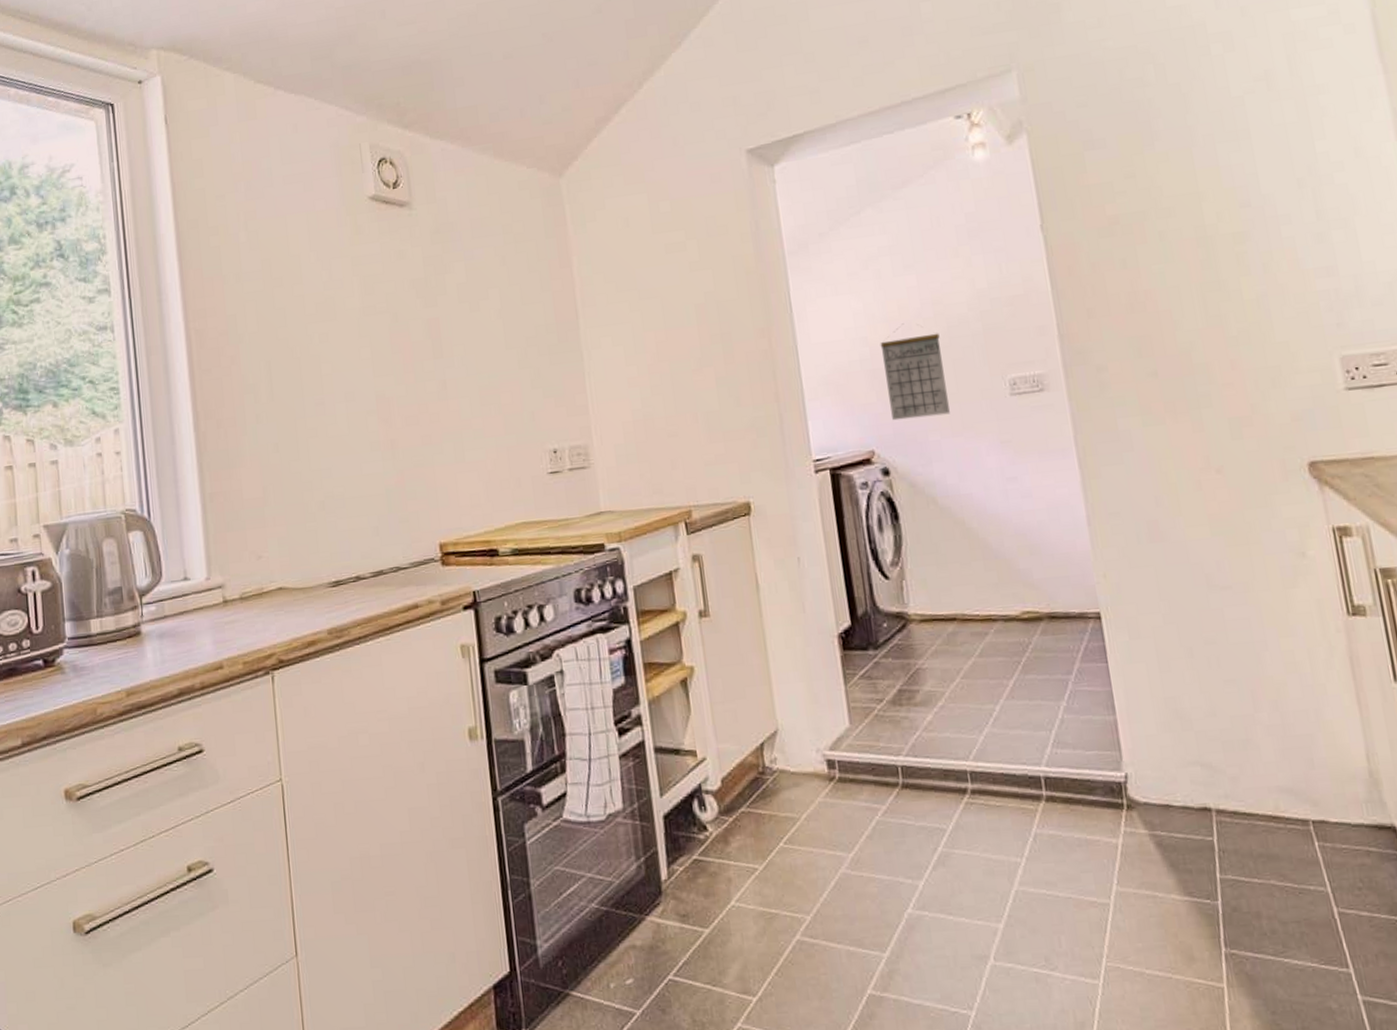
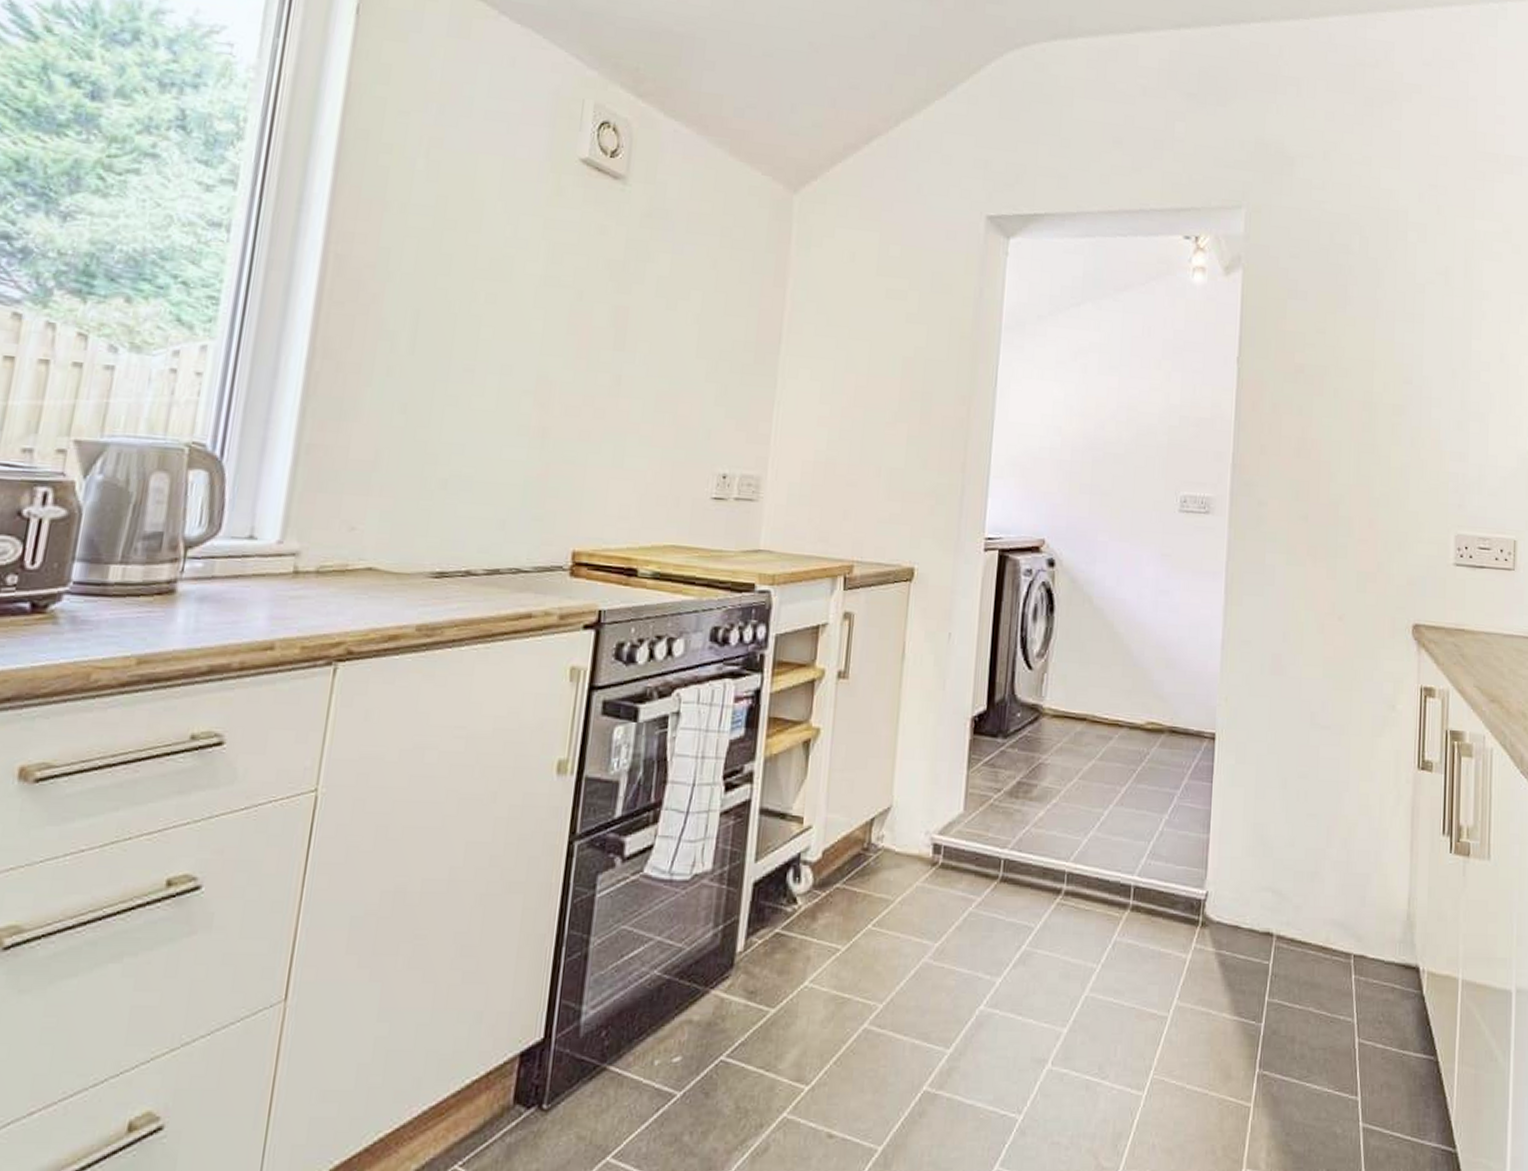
calendar: present [880,323,950,421] -> none [1068,421,1128,518]

